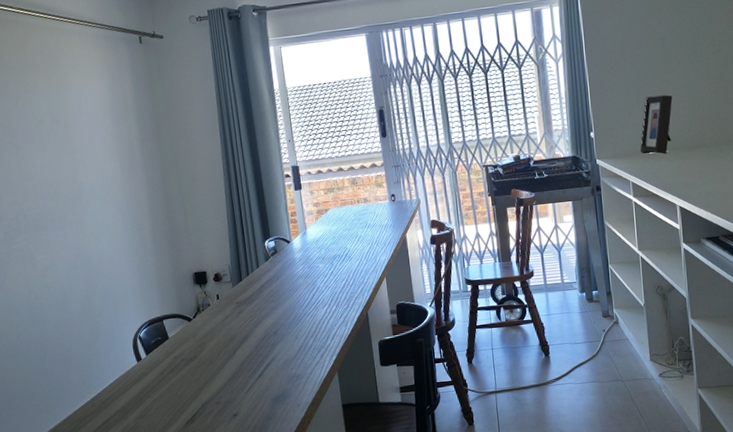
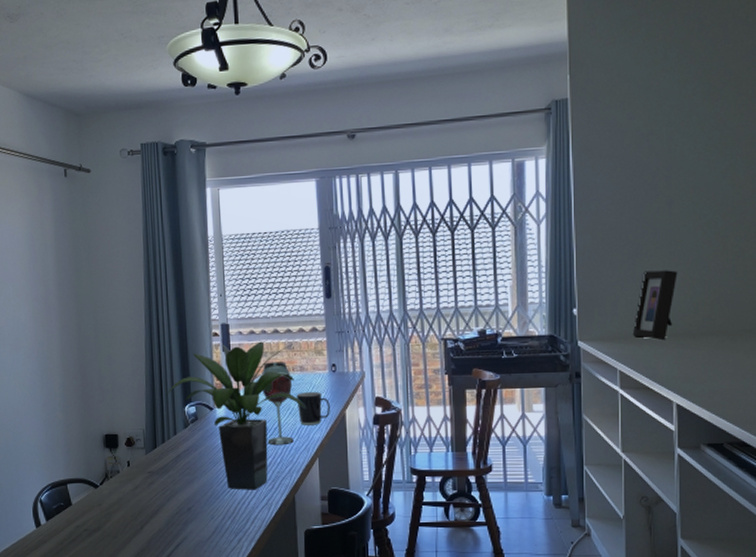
potted plant: none [247,179,372,312] -> present [166,341,306,490]
wineglass: none [331,195,363,269] -> present [262,361,294,445]
mug: none [362,219,393,250] -> present [296,391,330,425]

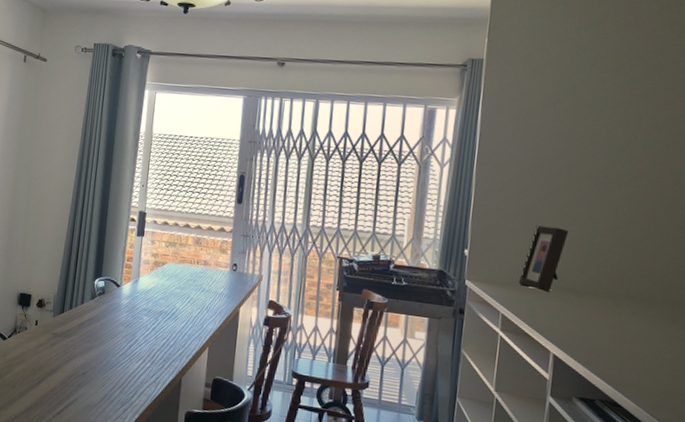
potted plant: present [166,341,306,490] -> none [81,229,204,367]
wineglass: present [262,361,294,445] -> none [164,252,195,330]
mug: present [296,391,330,425] -> none [196,284,227,317]

